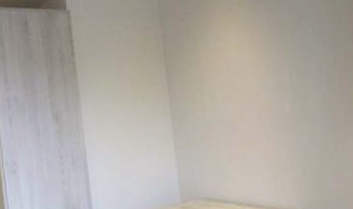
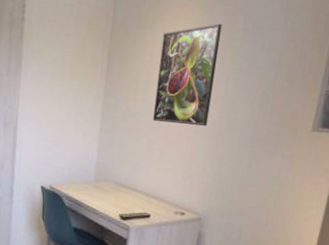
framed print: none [214,20,282,125] -> present [152,23,222,127]

